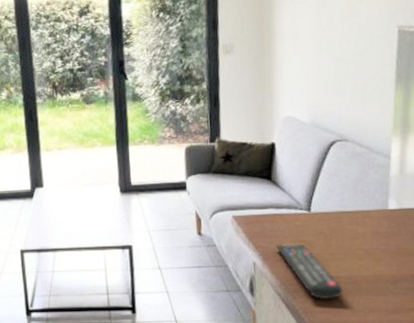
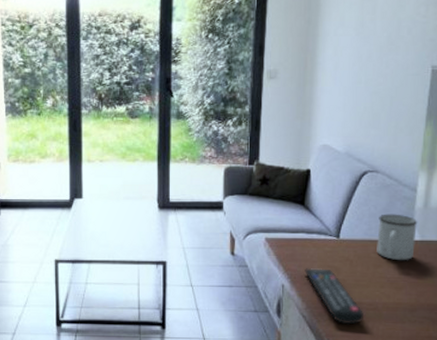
mug: none [351,183,394,232] -> present [376,214,417,261]

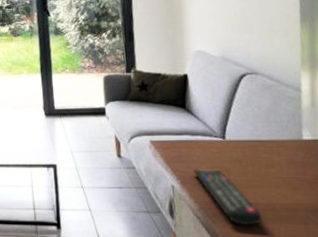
mug: present [376,214,417,261] -> none [264,114,308,161]

